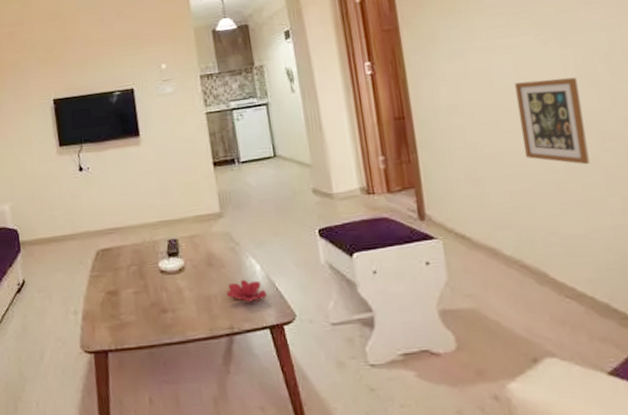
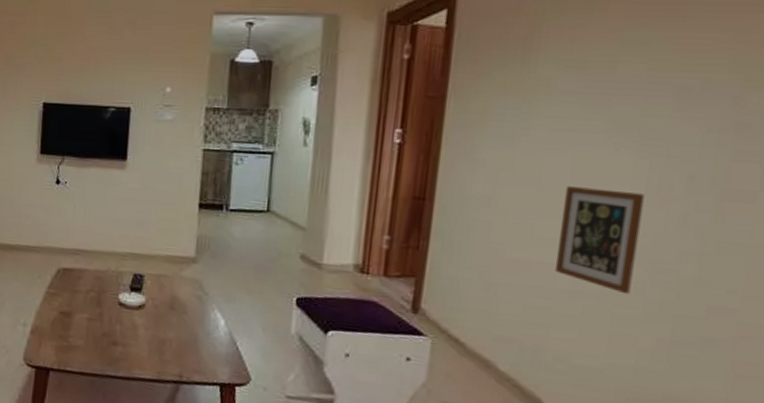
flower: present [226,279,267,302] -> none [182,330,225,355]

